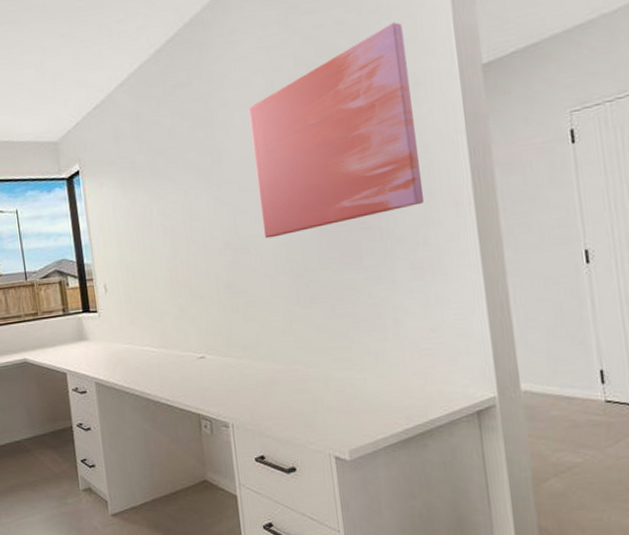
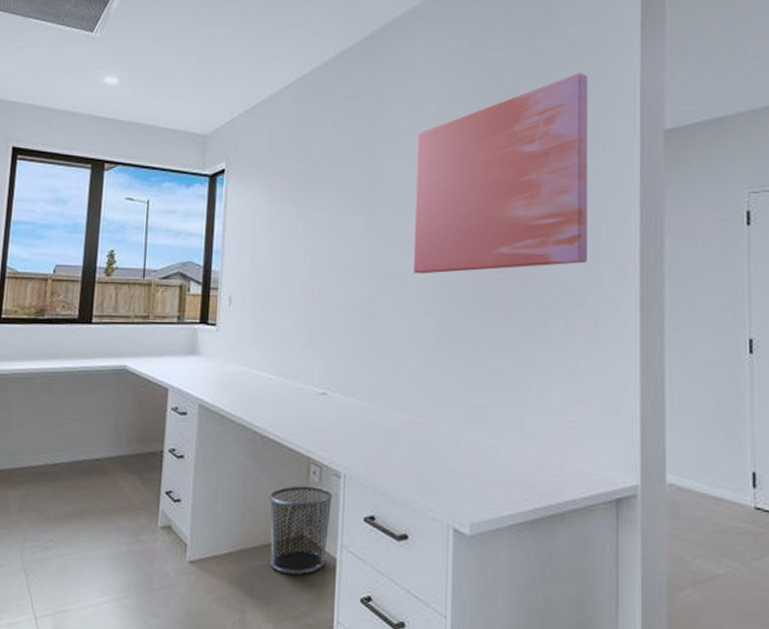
waste bin: none [169,438,228,514] -> present [268,485,333,574]

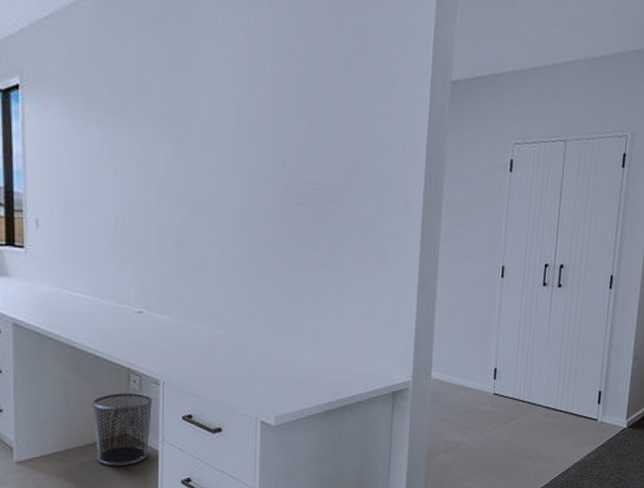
wall art: present [412,73,588,274] -> none [223,17,388,204]

